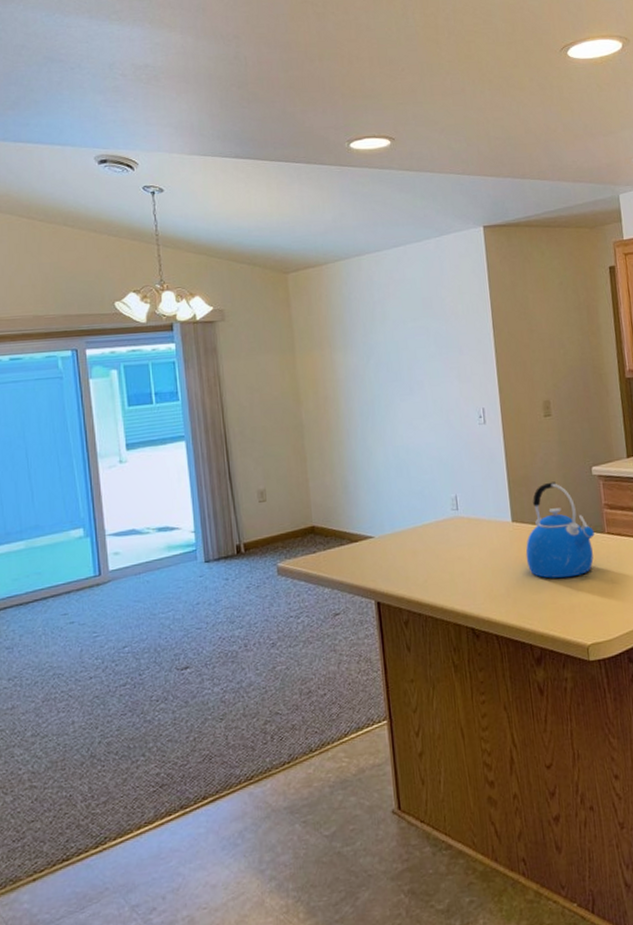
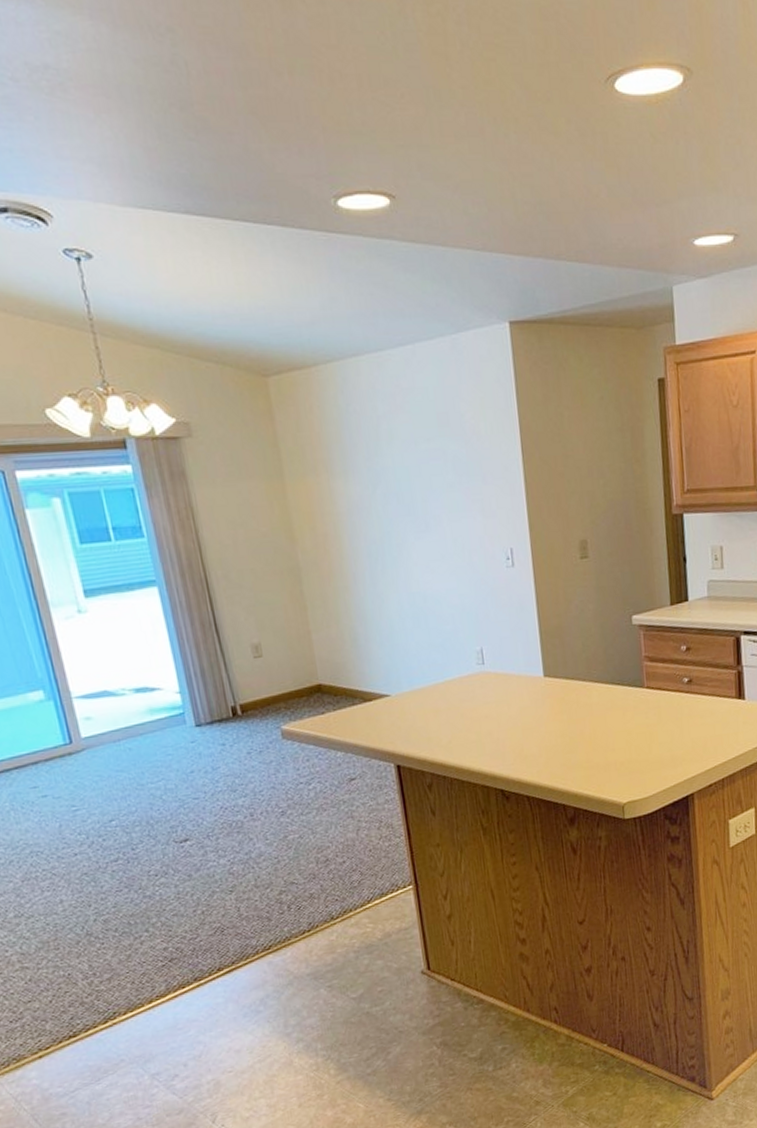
kettle: present [525,481,594,579] -> none [559,632,633,737]

